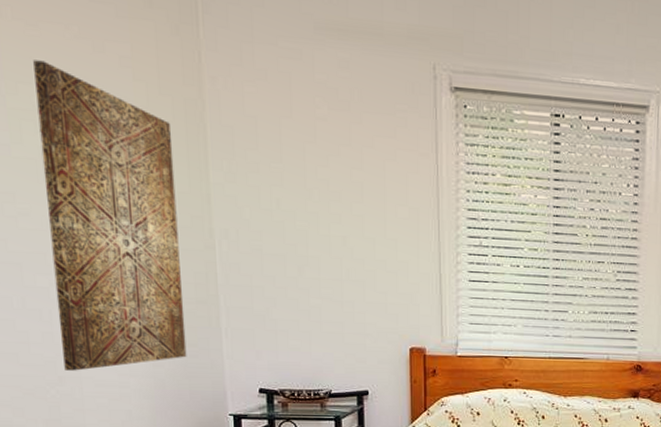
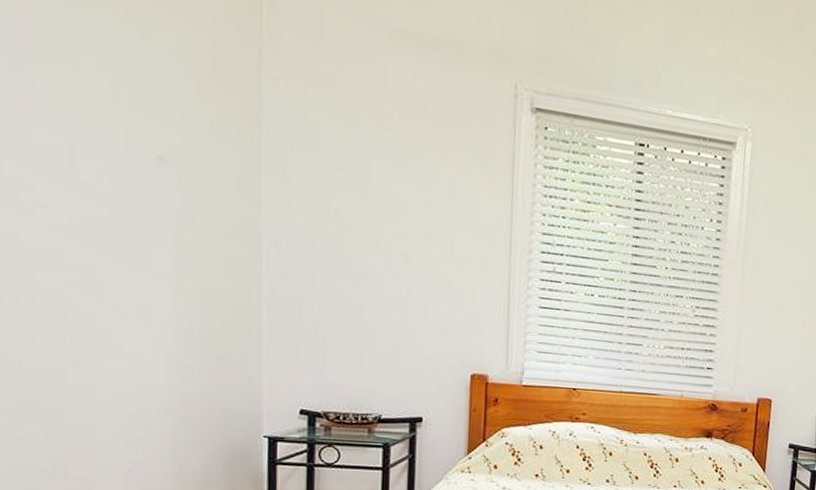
wall art: present [33,60,187,371] -> none [70,41,223,381]

